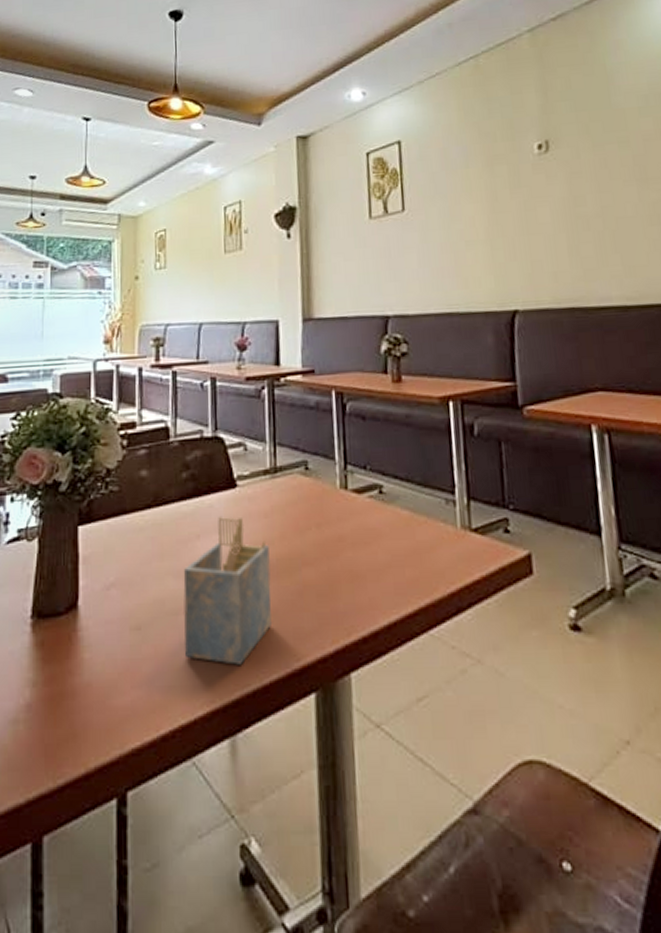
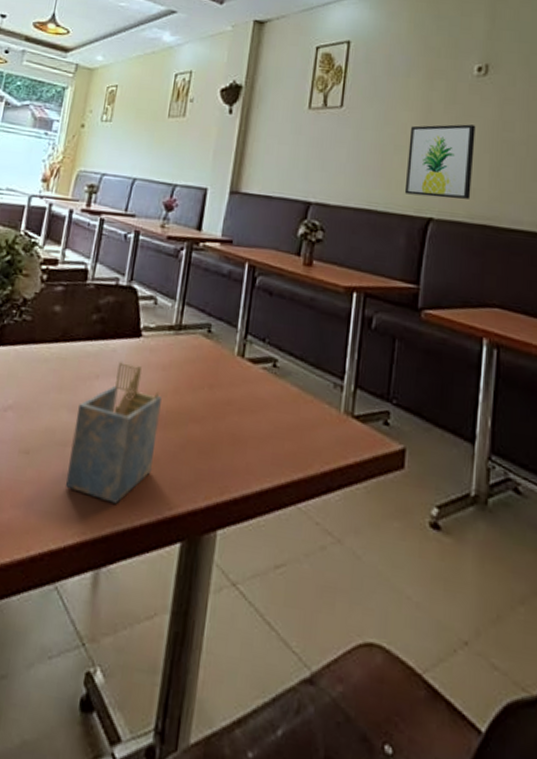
wall art: none [479,206,554,290] -> present [404,124,476,199]

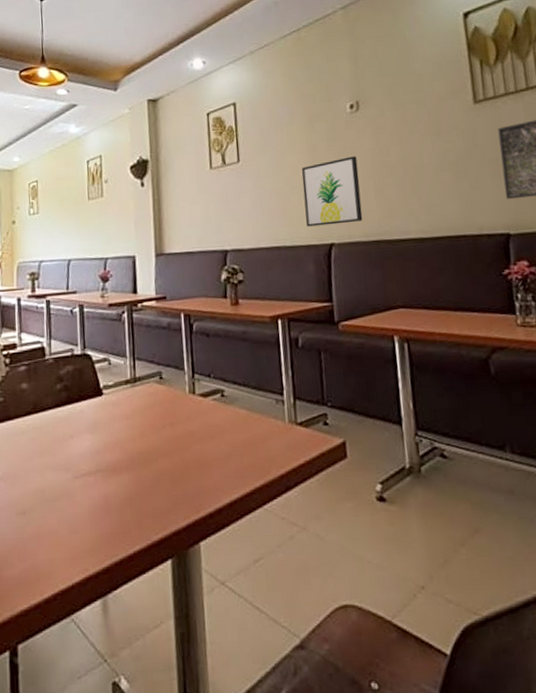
napkin holder: present [65,361,162,504] -> none [60,419,135,540]

